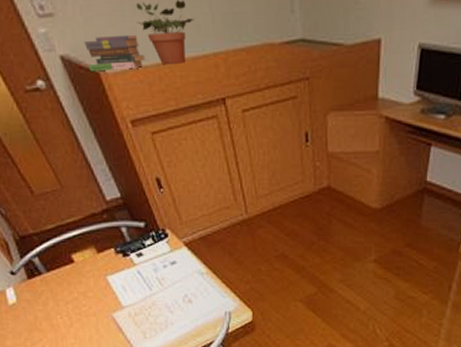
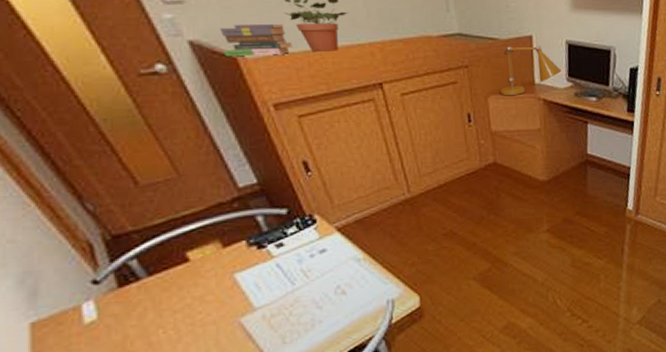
table lamp: none [339,50,410,113] -> present [499,45,562,96]

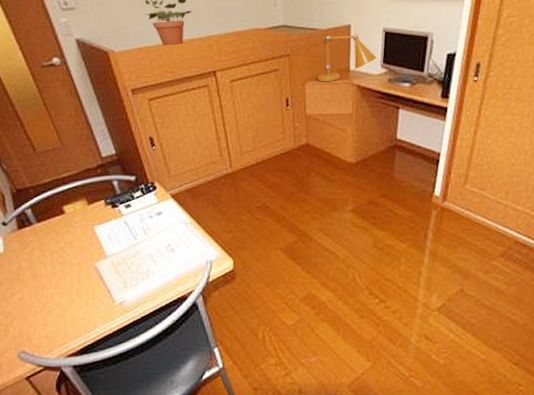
books: present [219,23,293,57] -> none [97,22,149,51]

